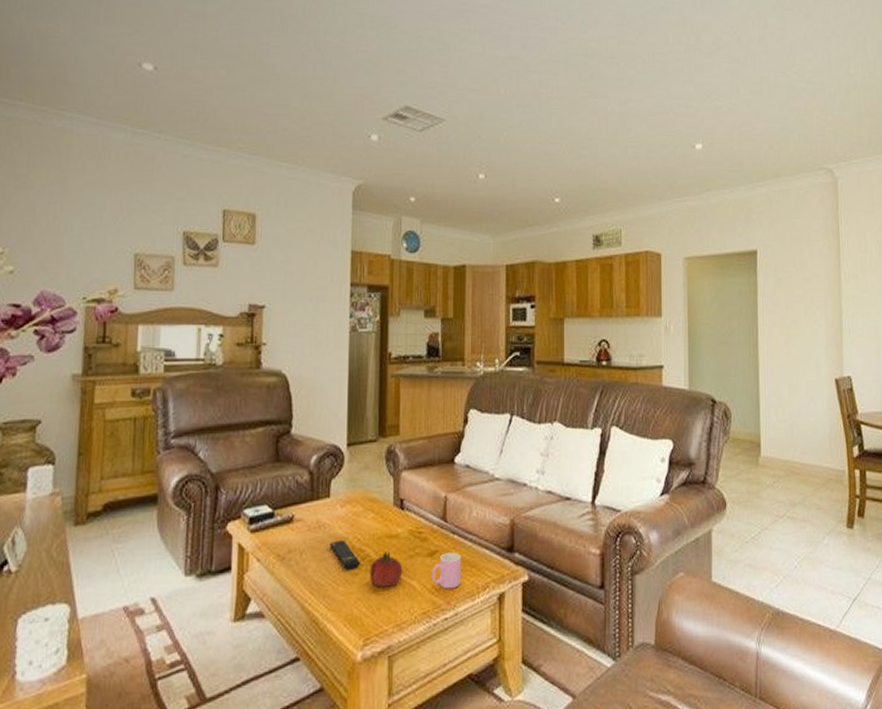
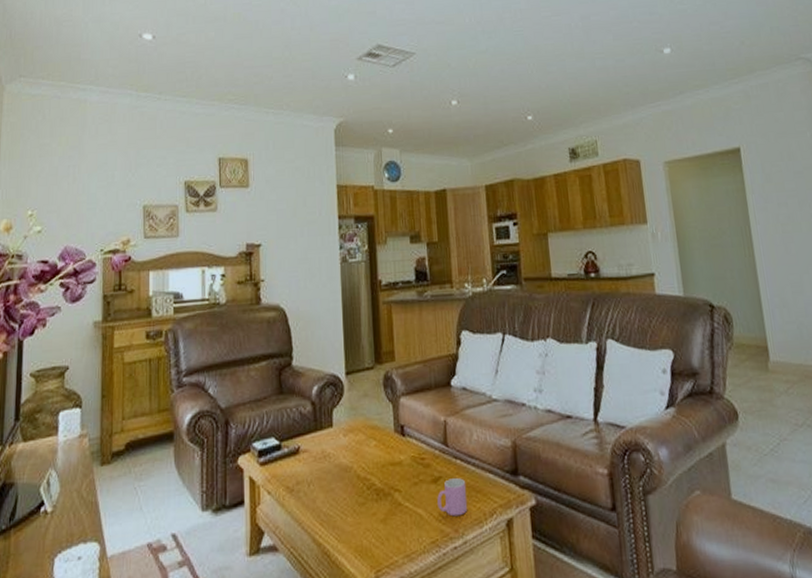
remote control: present [330,540,360,570] -> none [335,470,366,500]
fruit: present [369,550,403,587] -> none [376,478,409,517]

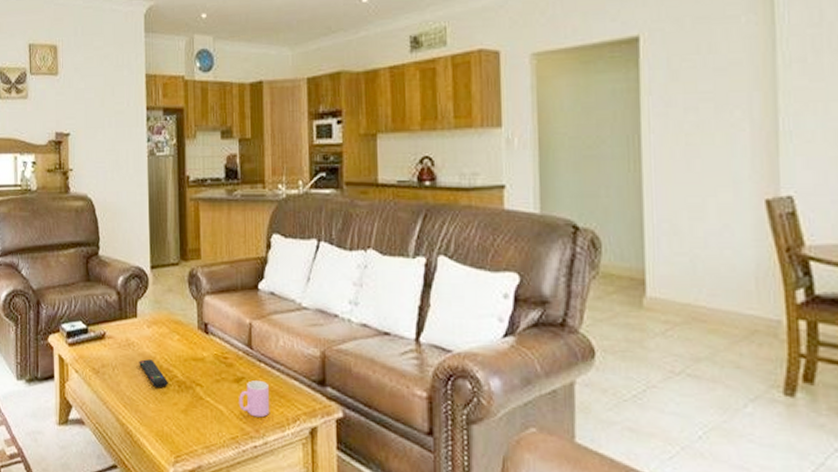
remote control: none [335,470,366,500] -> present [139,359,168,388]

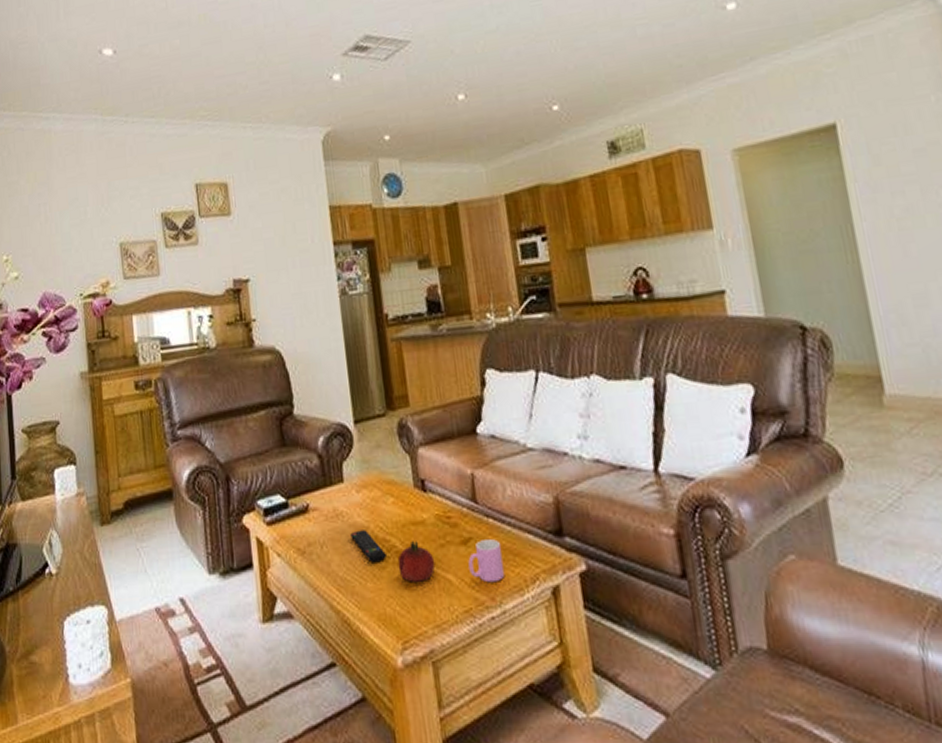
fruit: none [177,373,210,409] -> present [397,540,435,582]

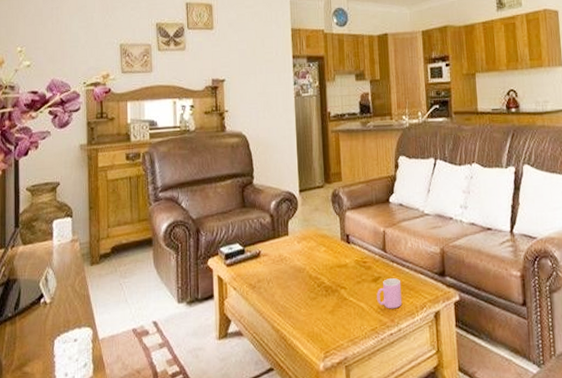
remote control: present [350,530,386,563] -> none [291,271,317,295]
fruit: present [397,540,435,582] -> none [325,278,353,309]

